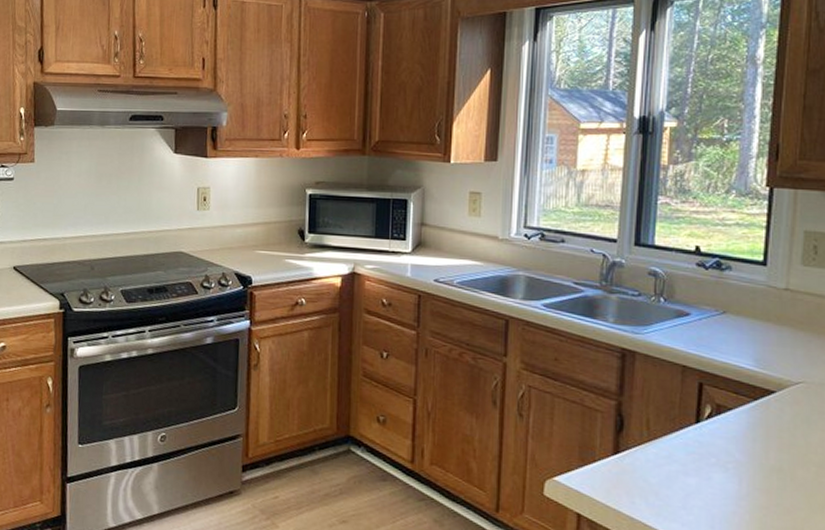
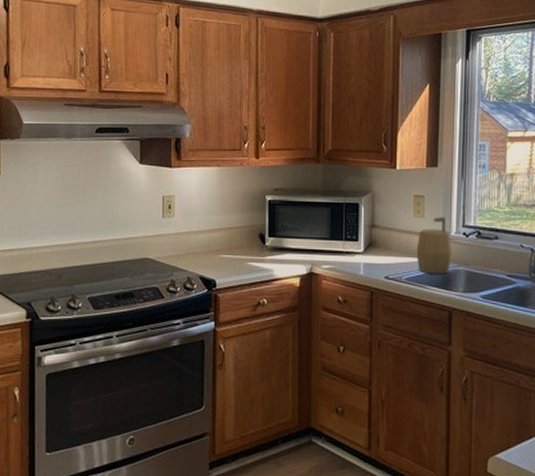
soap dispenser: none [470,216,511,279] -> present [416,217,452,274]

